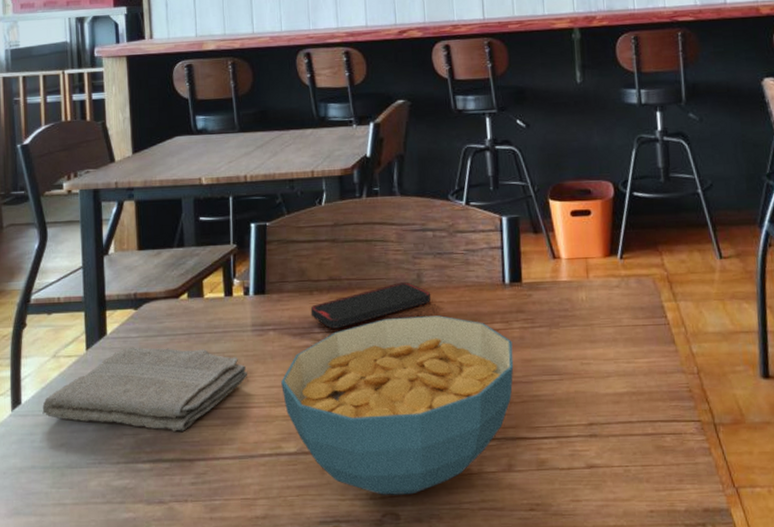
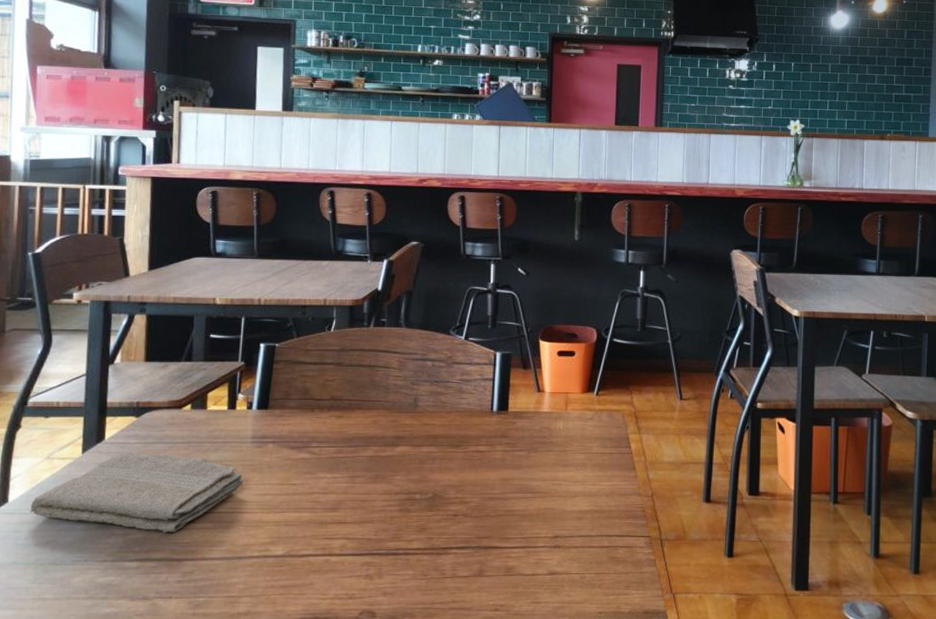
cereal bowl: present [281,315,514,495] -> none [275,436,494,595]
smartphone: present [310,282,430,329] -> none [310,405,424,444]

